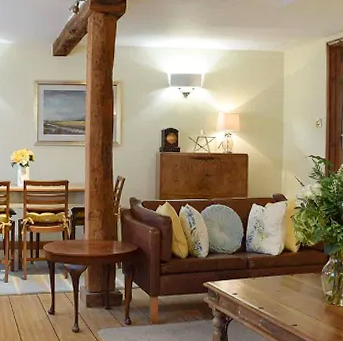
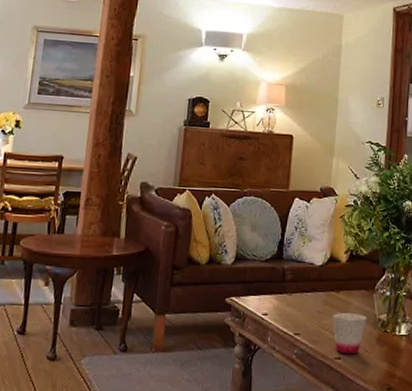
cup: none [289,290,316,322] -> present [332,312,367,355]

